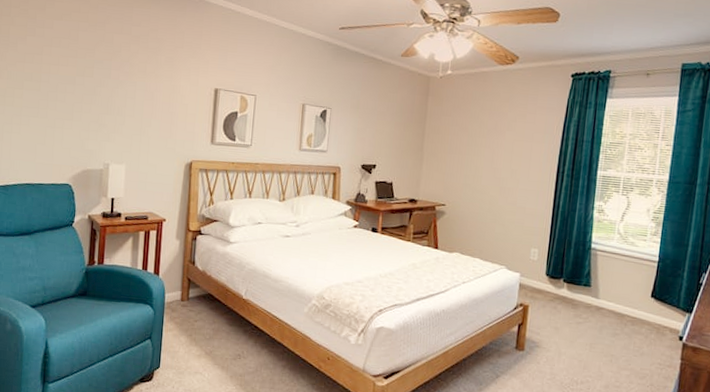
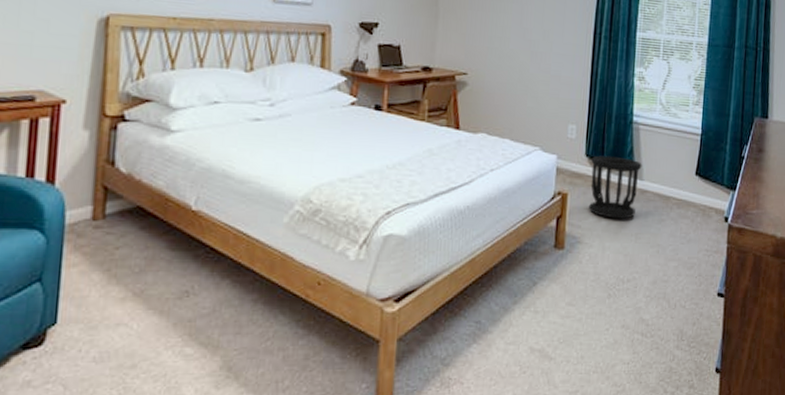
wastebasket: none [547,275,599,331] -> present [589,155,642,219]

